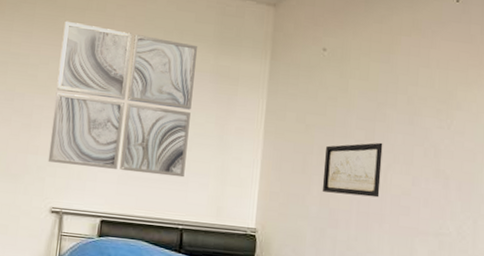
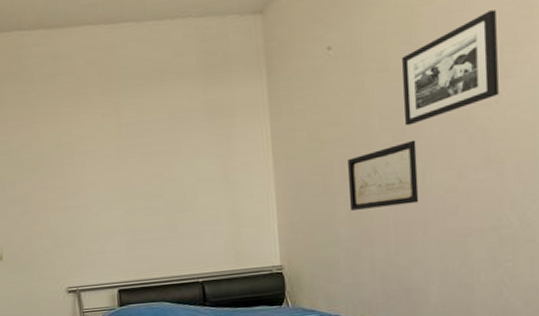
wall art: present [47,20,197,178] -> none [36,83,195,244]
picture frame: none [375,53,455,130] -> present [402,10,499,126]

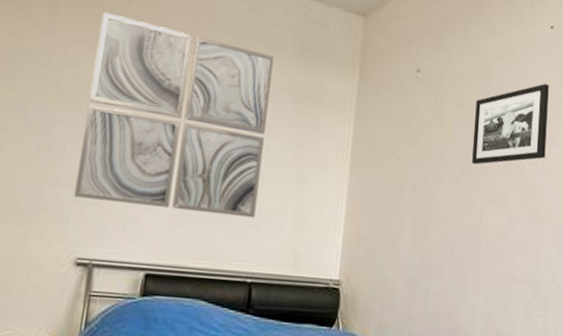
wall art: none [36,83,195,244] -> present [73,11,274,219]
wall art: present [348,140,419,211] -> none [414,178,479,242]

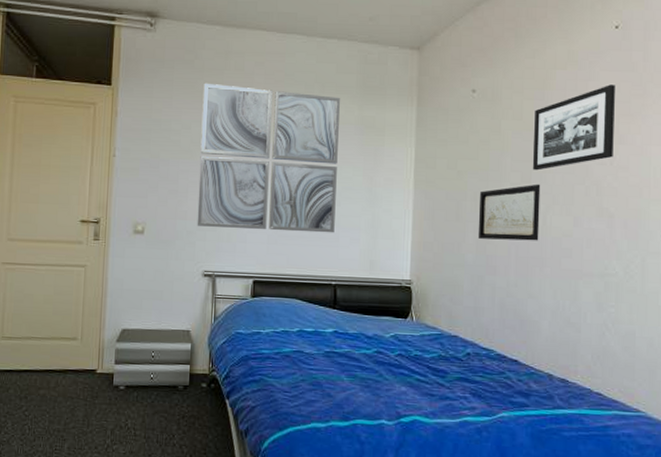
wall art: none [414,178,479,242] -> present [477,184,541,241]

